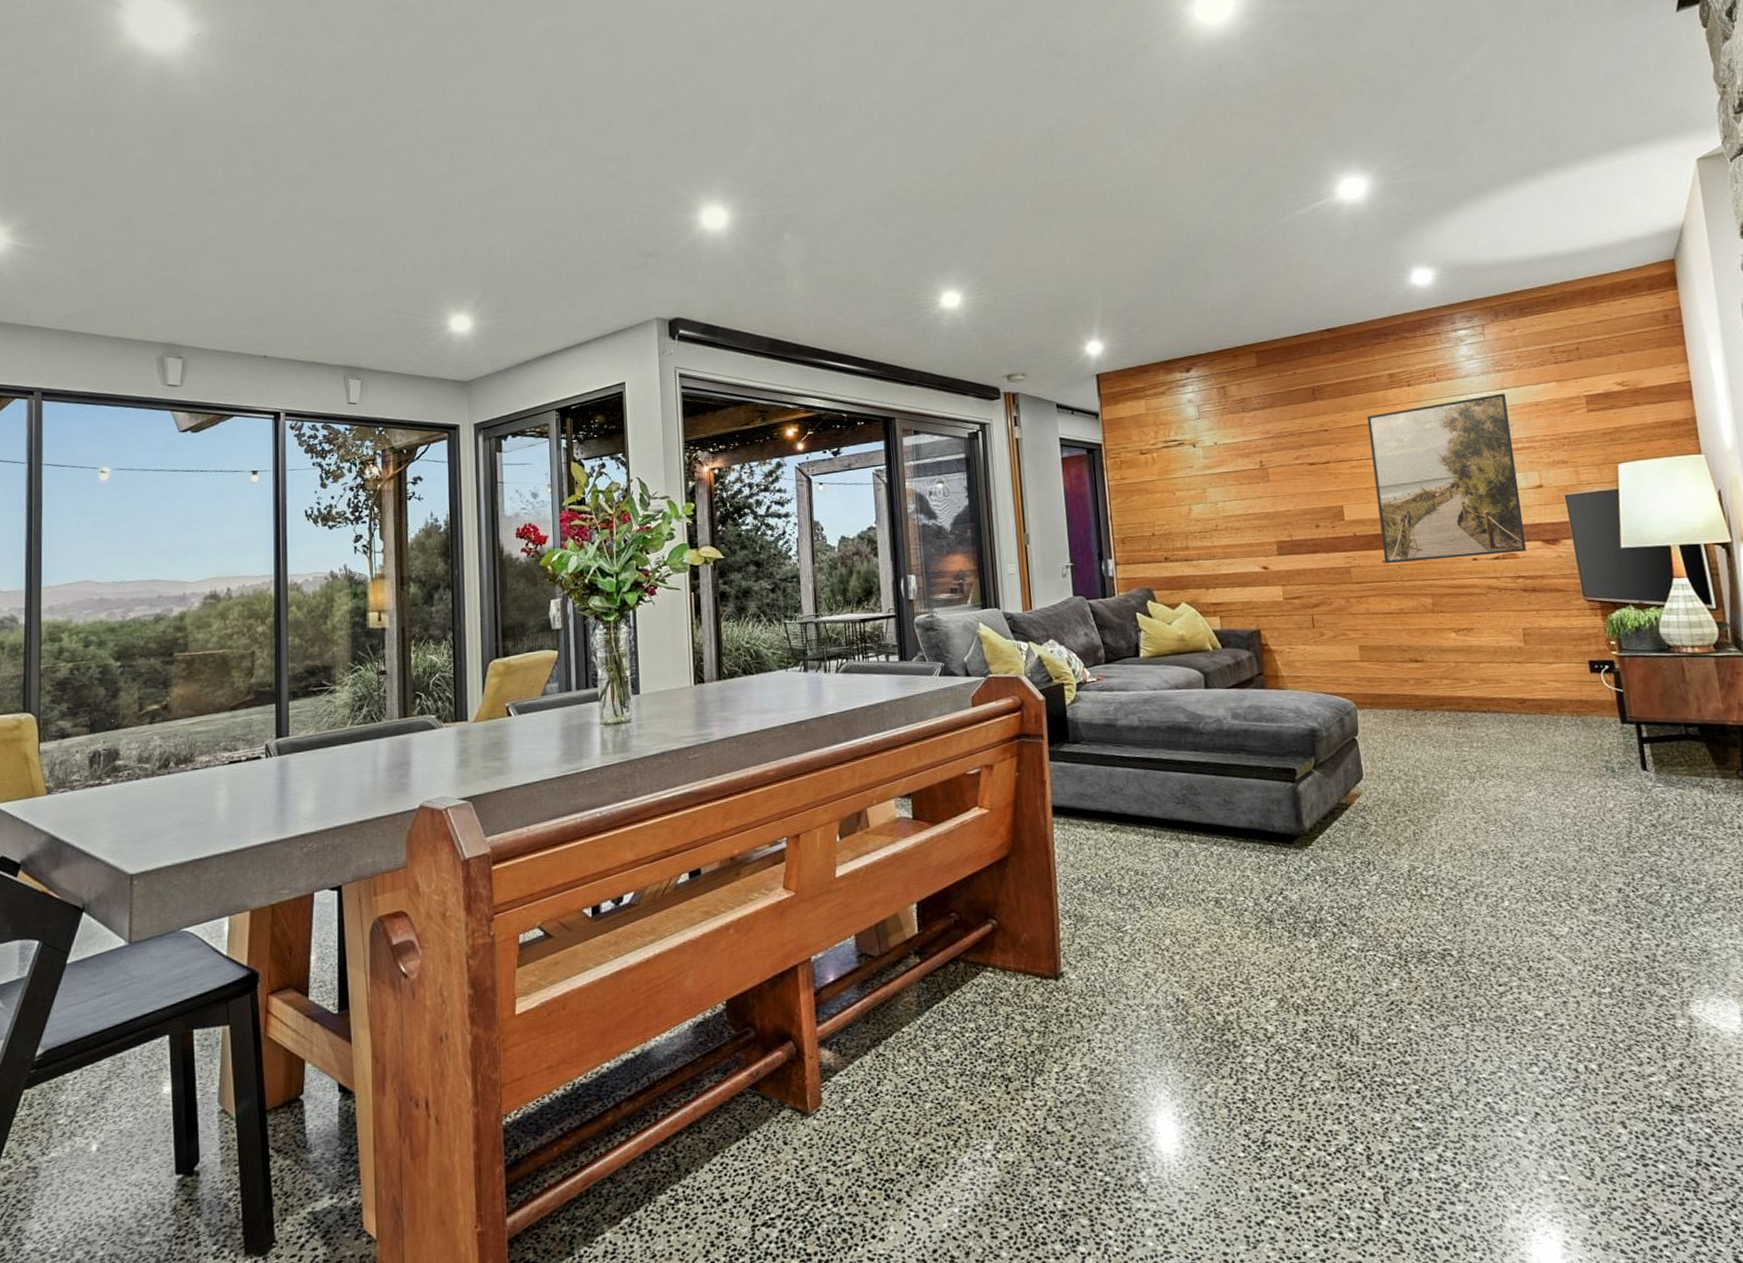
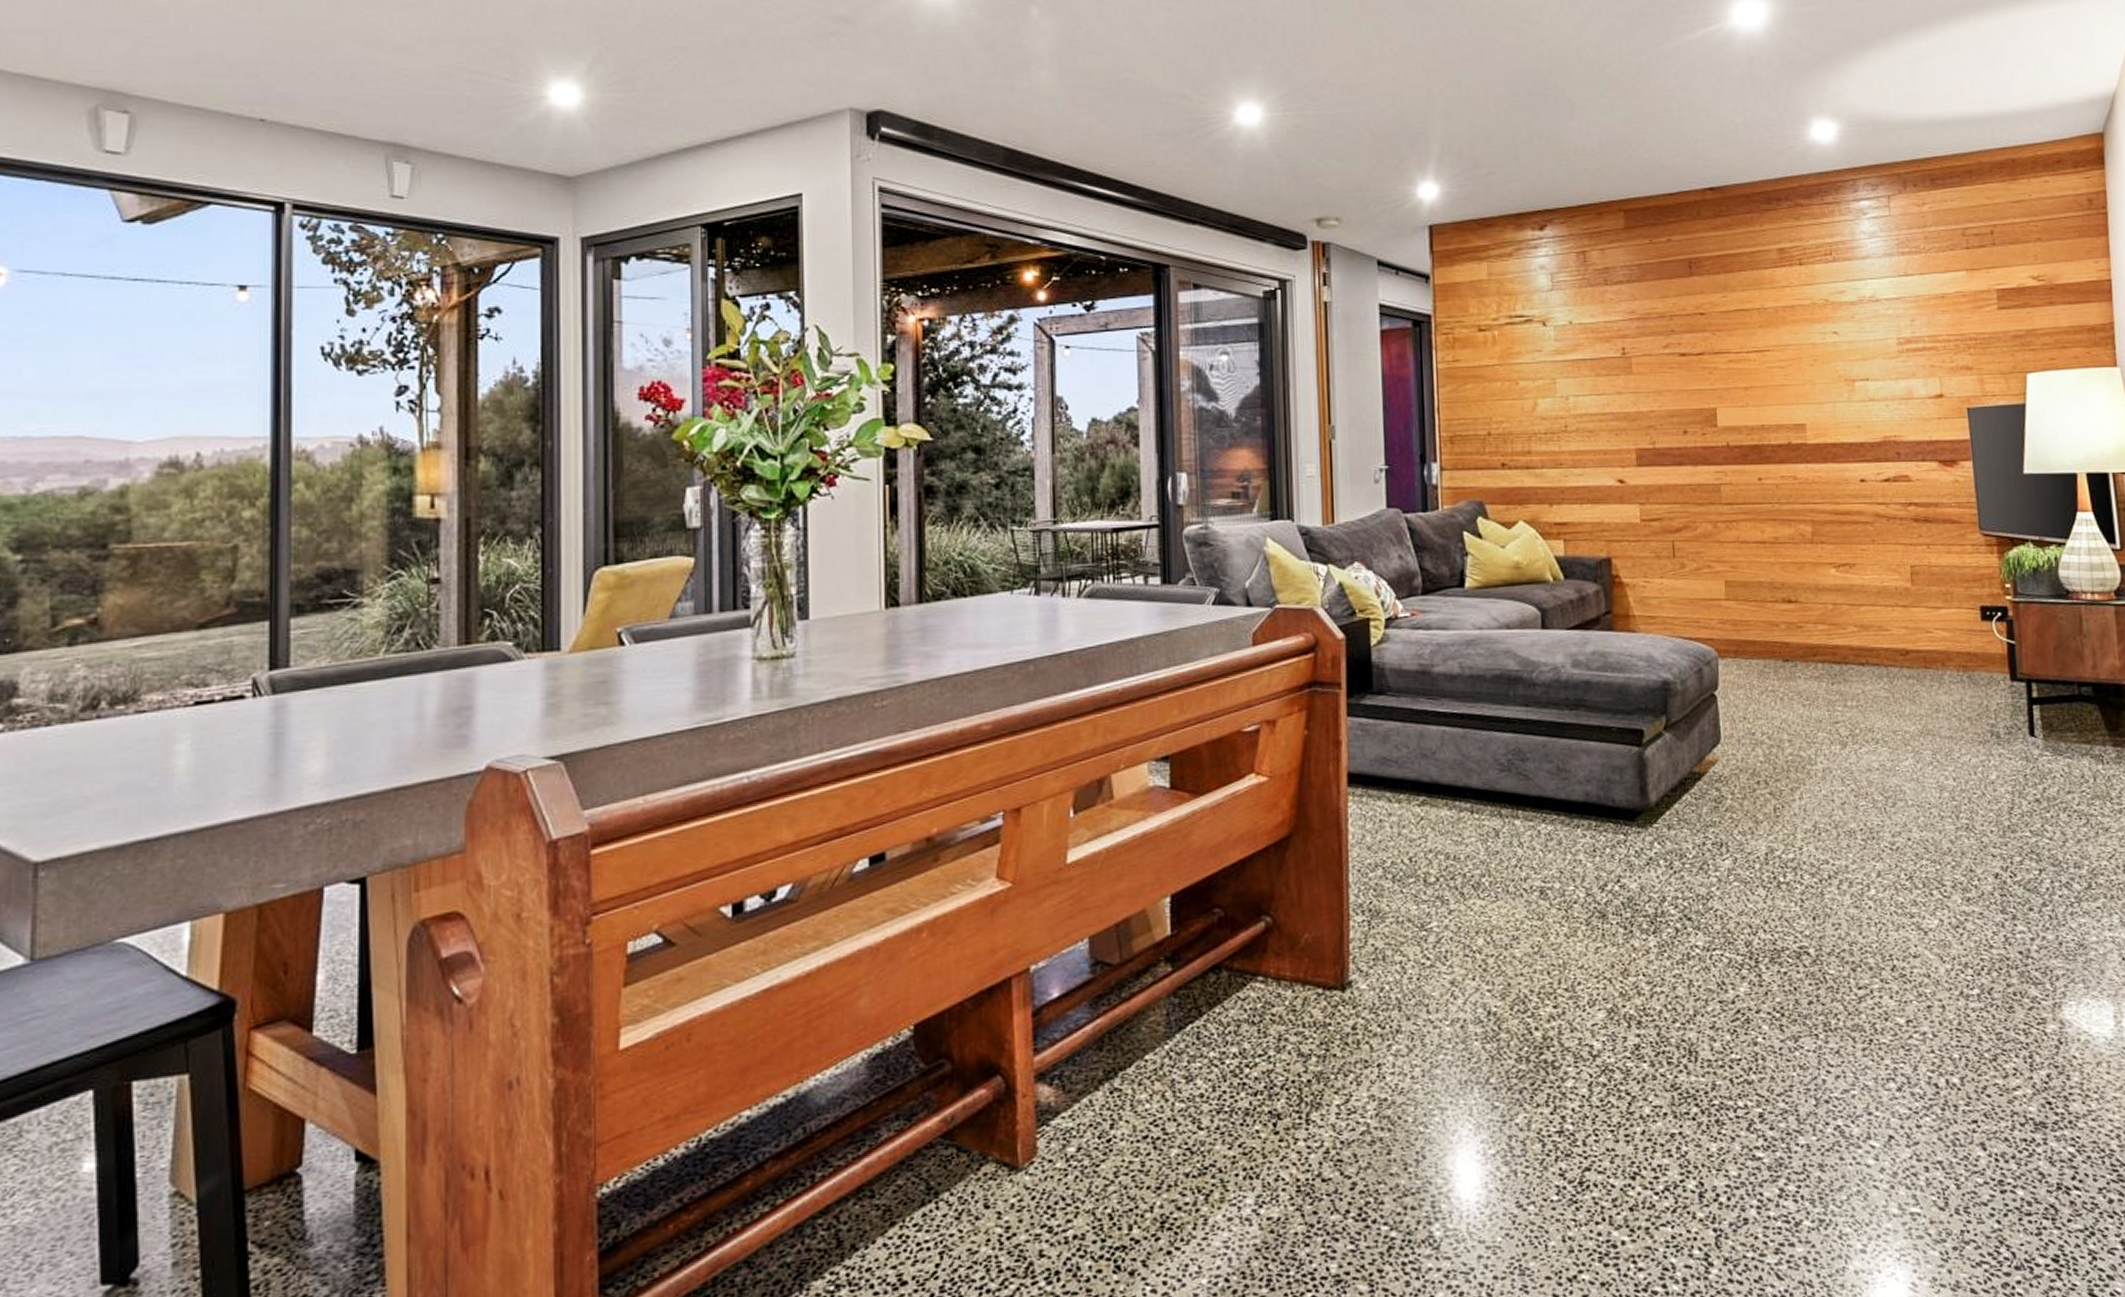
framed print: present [1366,393,1526,564] -> none [1750,281,1921,482]

